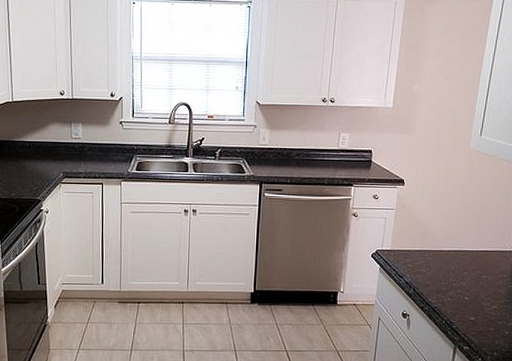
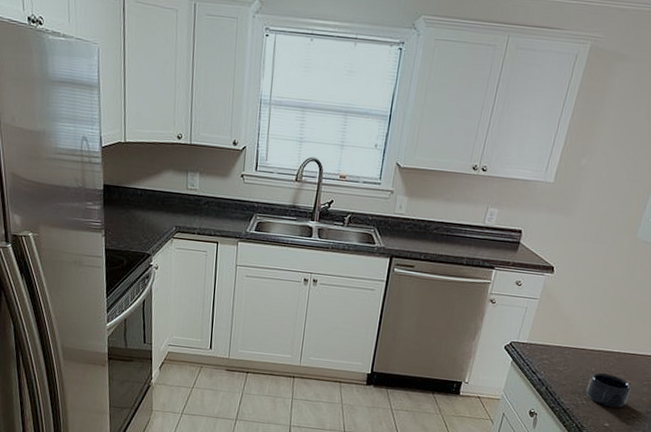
mug: none [449,270,488,302] -> present [586,372,632,408]

